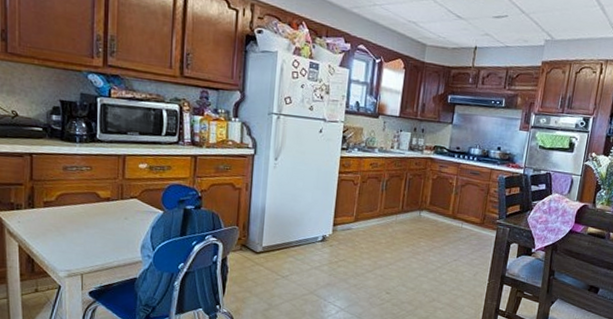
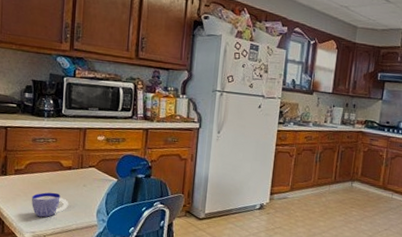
cup: none [64,226,109,254] -> present [31,192,69,218]

